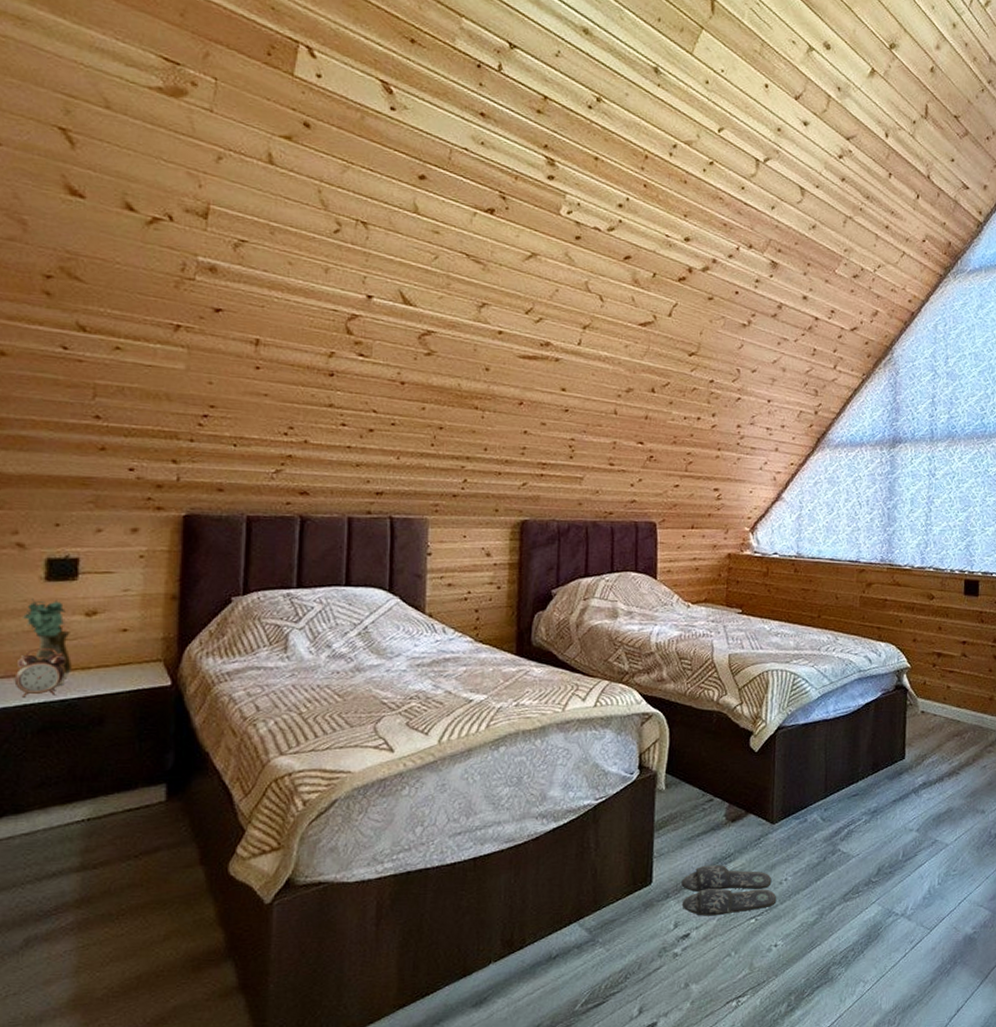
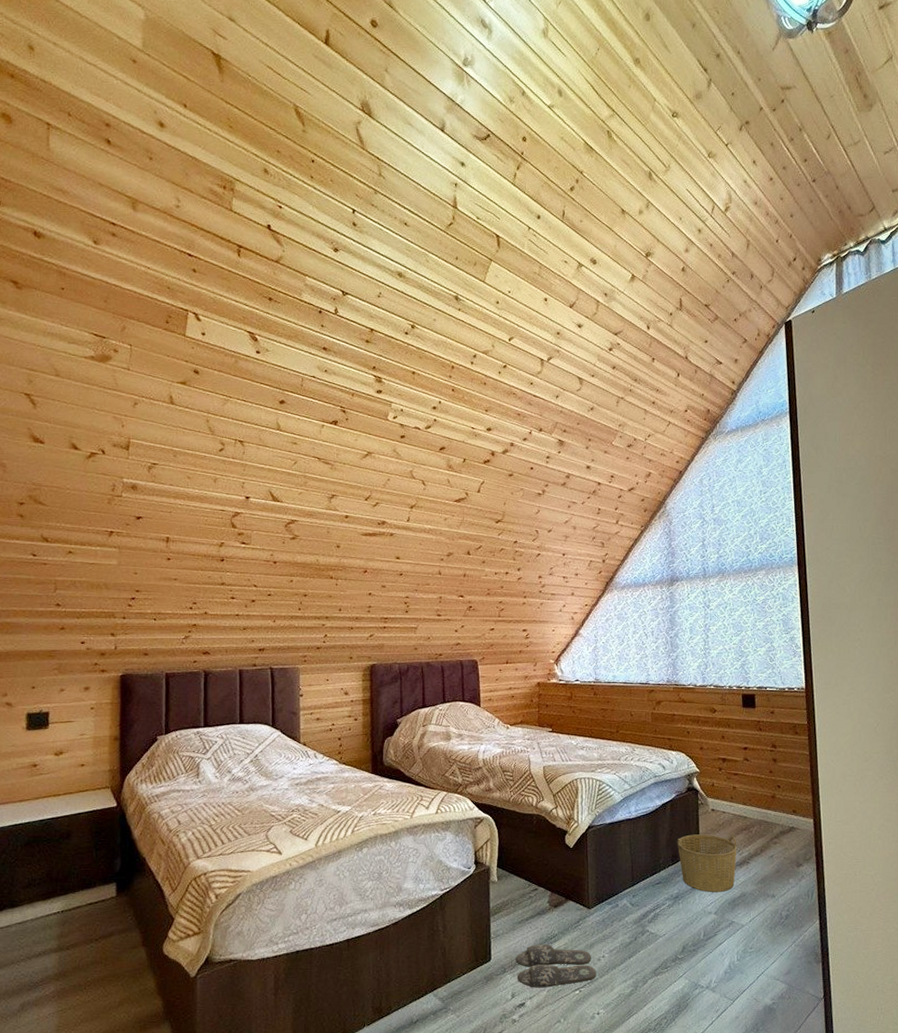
alarm clock: present [14,648,67,698] -> none [8,781,43,819]
vase: present [23,598,72,685] -> none [12,743,47,809]
basket: none [879,740,947,807] -> present [677,834,737,892]

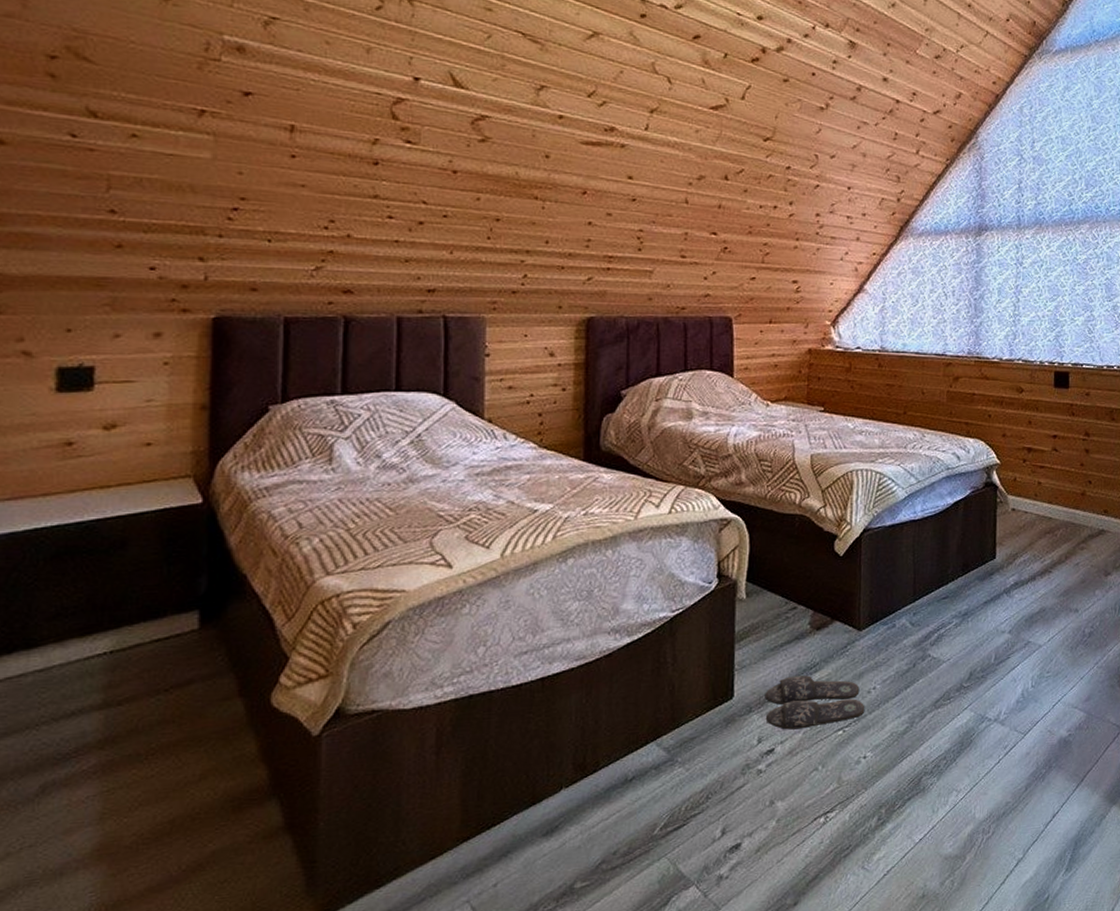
basket: present [677,834,737,892] -> none [969,538,1039,608]

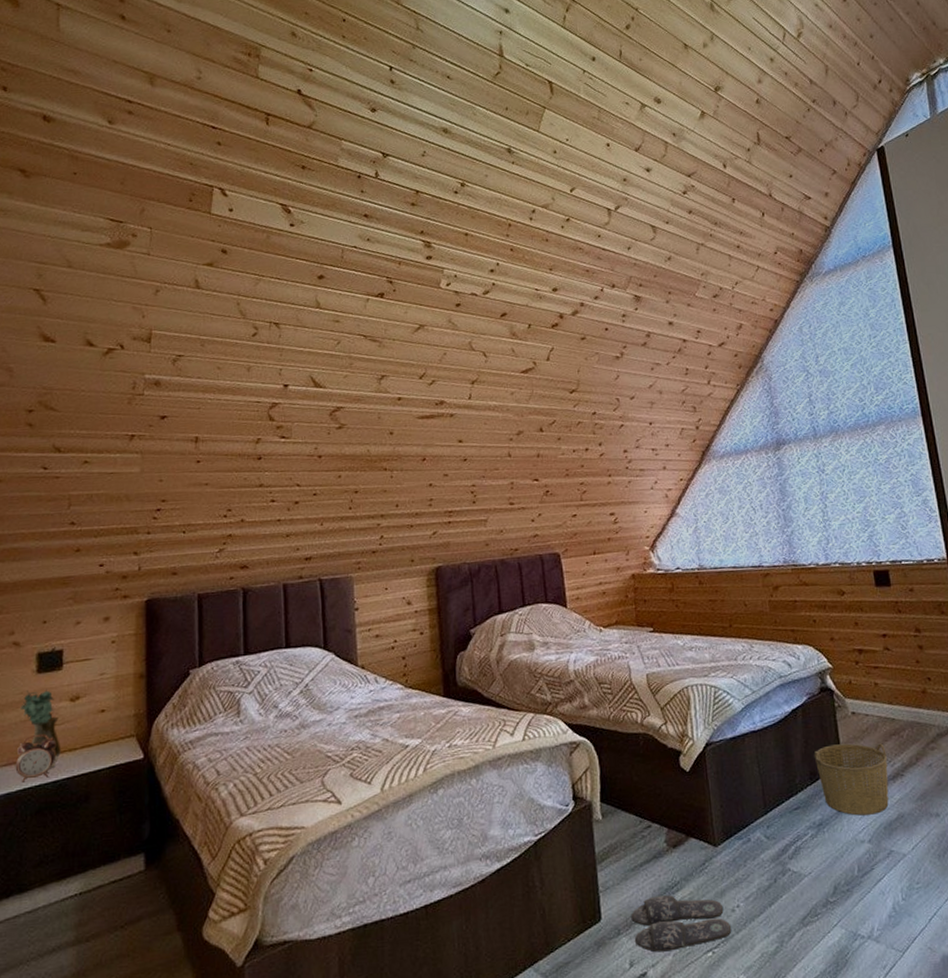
alarm clock: none [23,466,83,521] -> present [15,734,57,783]
vase: none [32,411,88,506] -> present [21,689,61,768]
basket: none [969,538,1039,608] -> present [813,743,889,816]

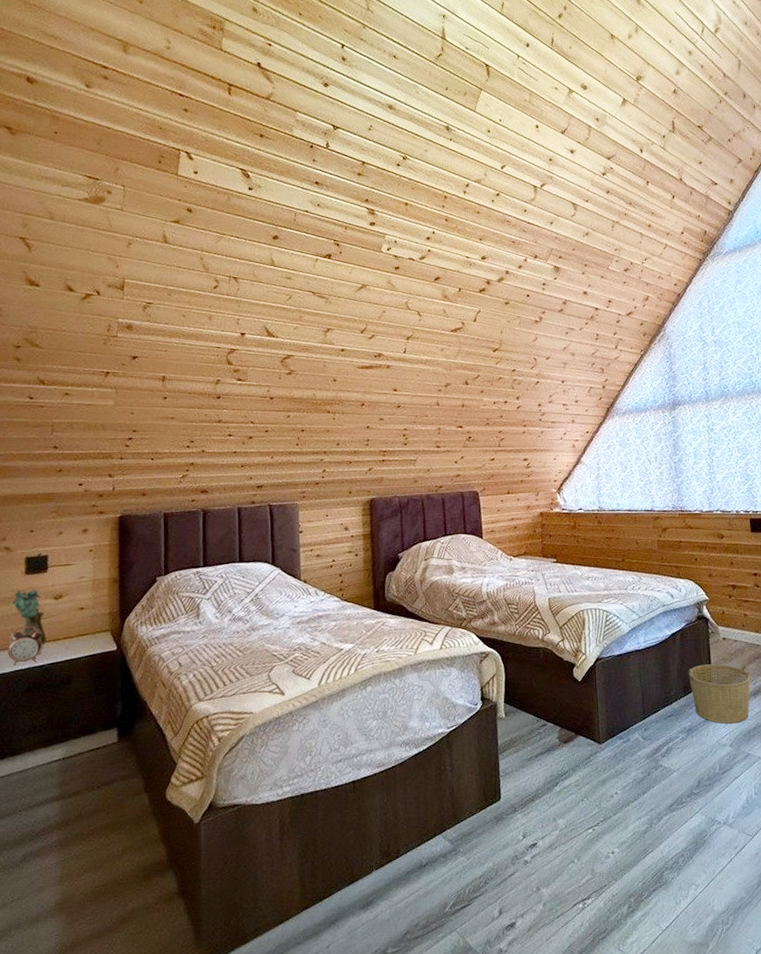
slippers: present [631,895,732,953] -> none [526,781,610,827]

